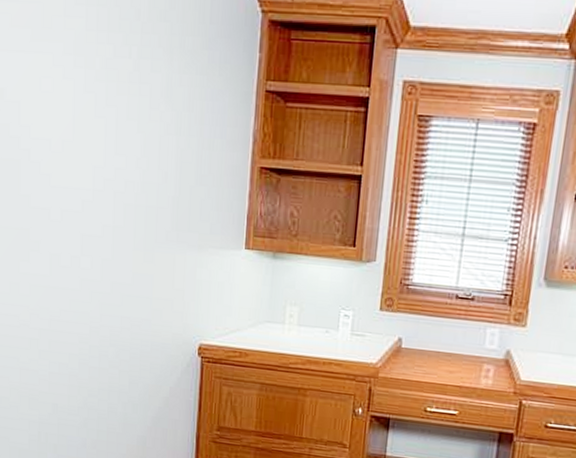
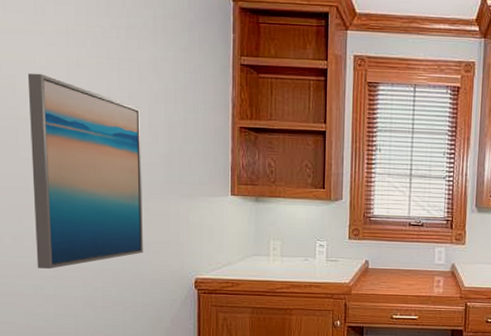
wall art: none [32,97,149,322] -> present [27,73,143,269]

